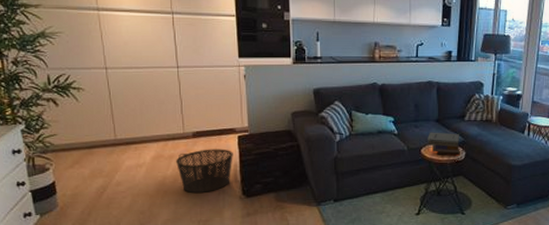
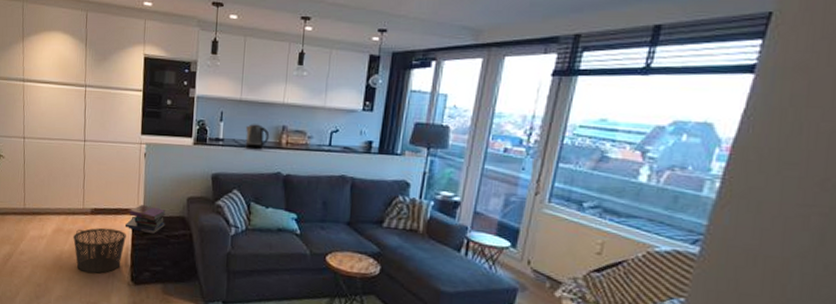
books: none [230,123,272,149] -> present [124,205,166,235]
kettle: none [342,42,364,65] -> present [245,124,270,150]
books: present [428,132,460,156] -> none [335,236,374,270]

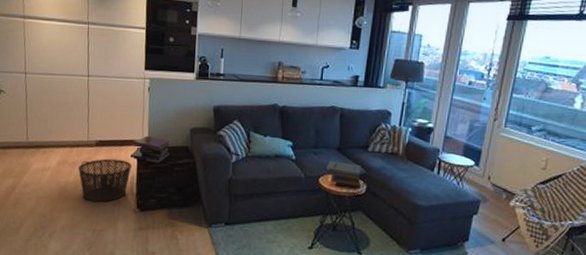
kettle: present [245,124,270,150] -> none [244,60,267,84]
books: none [335,236,374,270] -> present [326,160,361,189]

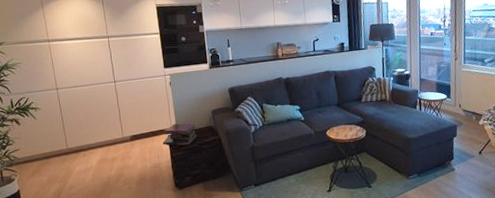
basket: present [78,158,132,203] -> none [117,148,165,190]
books: present [326,160,361,189] -> none [331,114,361,136]

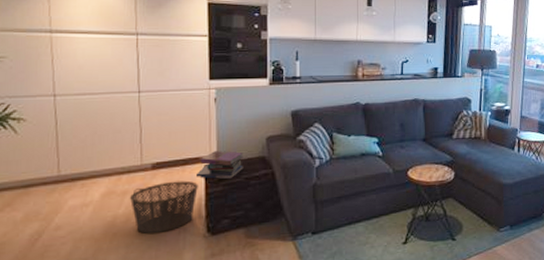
basket: none [117,148,165,190] -> present [129,180,198,235]

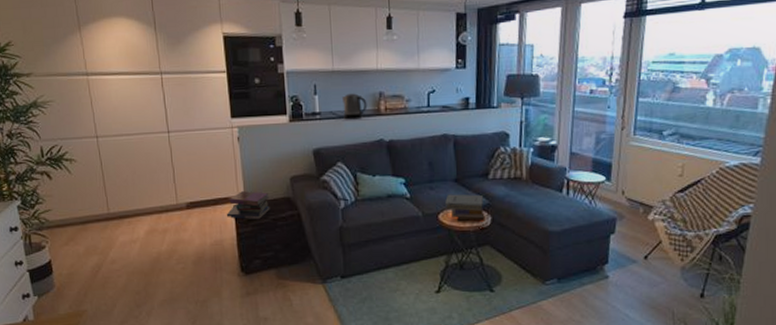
basket: present [129,180,198,235] -> none [169,220,230,271]
kettle: none [323,60,346,84] -> present [342,93,368,120]
books: none [414,152,449,178] -> present [445,194,485,222]

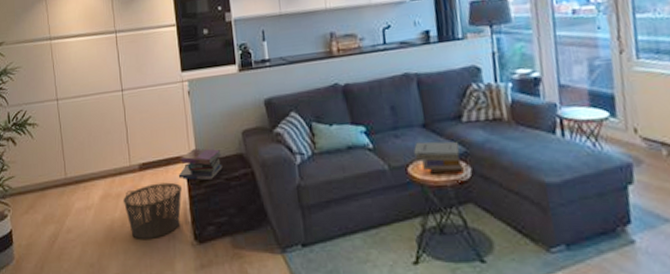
basket: none [169,220,230,271] -> present [122,182,182,240]
kettle: present [342,93,368,120] -> none [292,36,319,66]

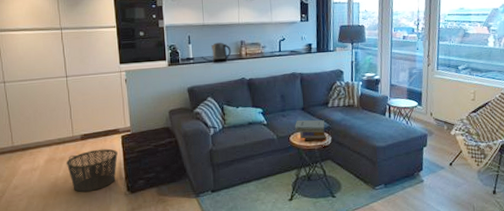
books: present [178,148,223,181] -> none [115,123,152,147]
kettle: none [292,36,319,66] -> present [211,42,232,64]

